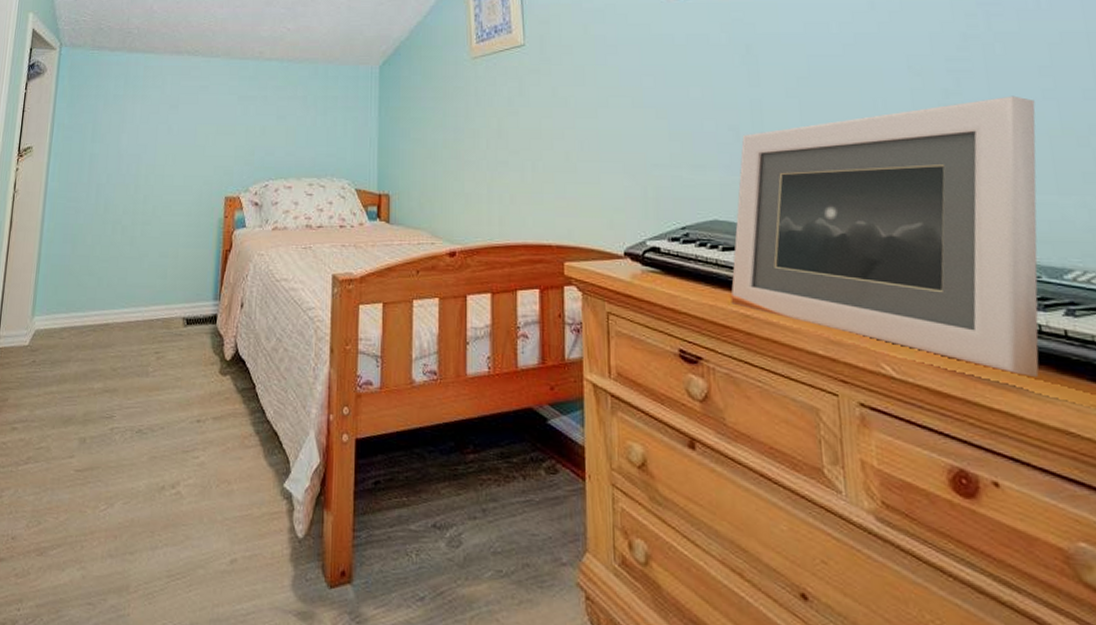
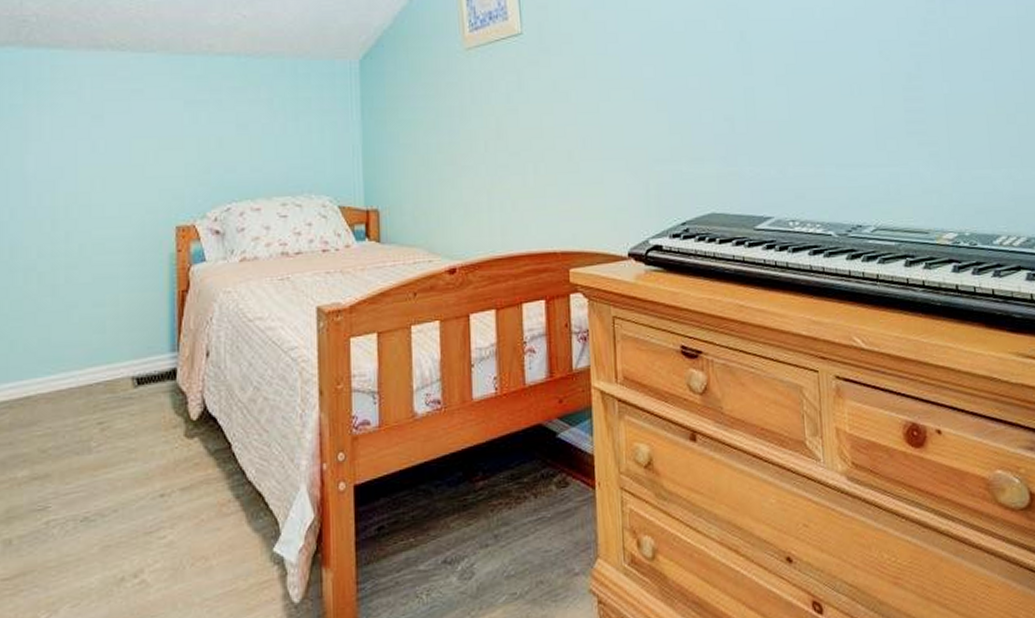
picture frame: present [730,95,1039,378] -> none [727,78,977,335]

